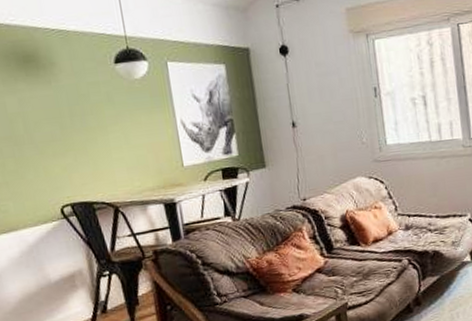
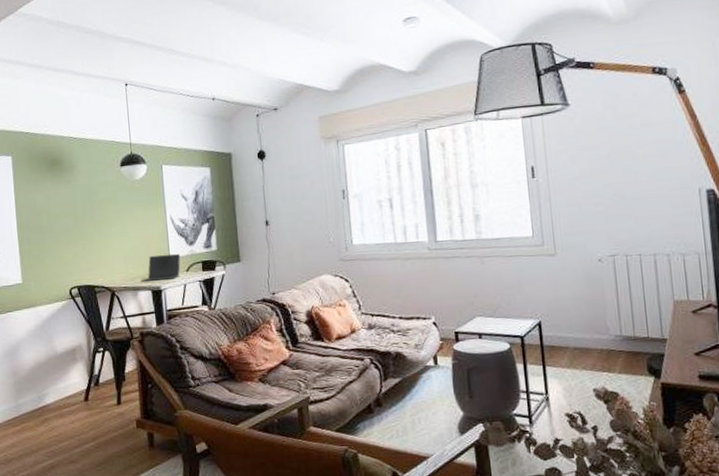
laptop: none [149,161,197,195] -> present [140,253,181,282]

